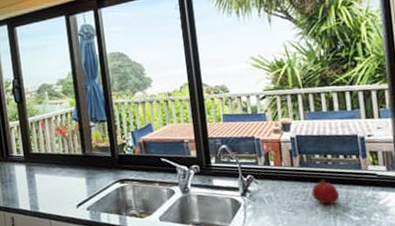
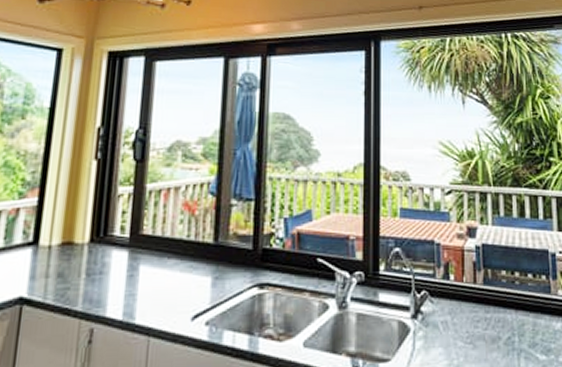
fruit: present [311,179,340,205] -> none [495,303,526,337]

